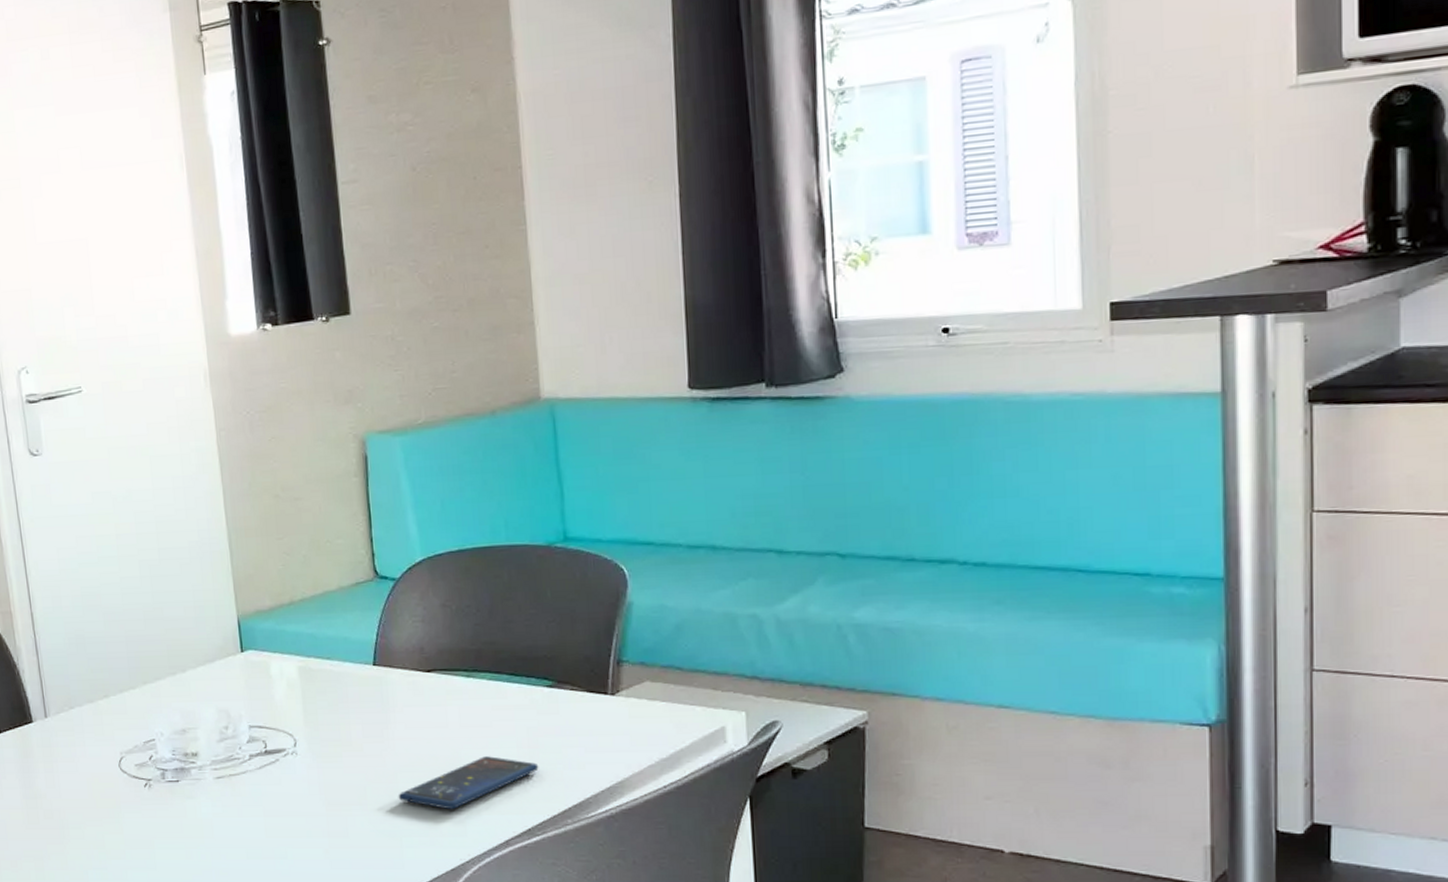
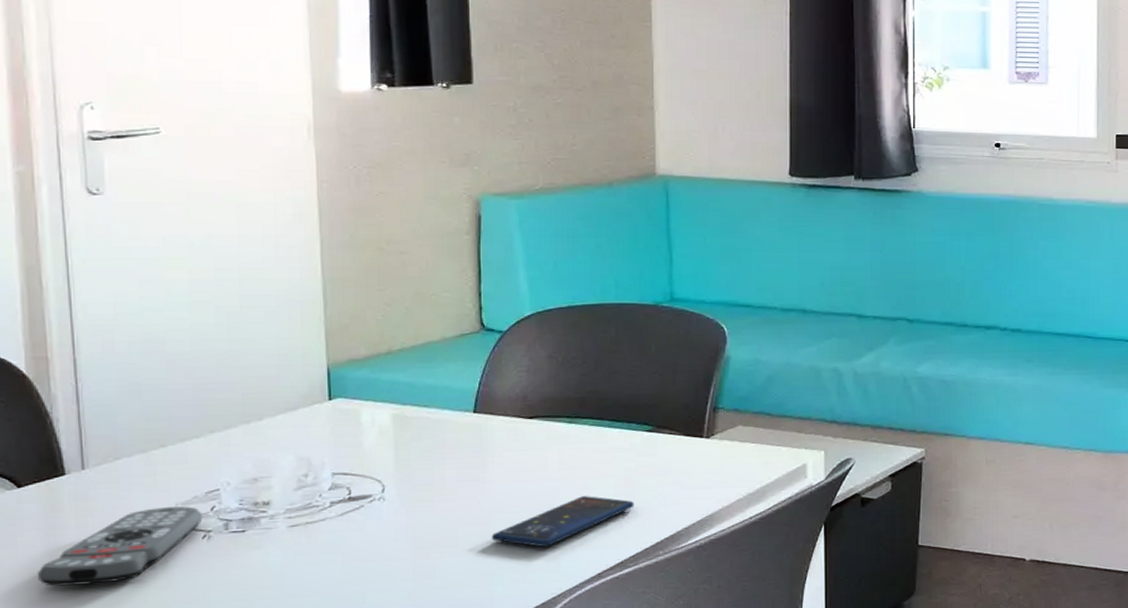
remote control: none [19,755,144,826] -> present [38,506,203,586]

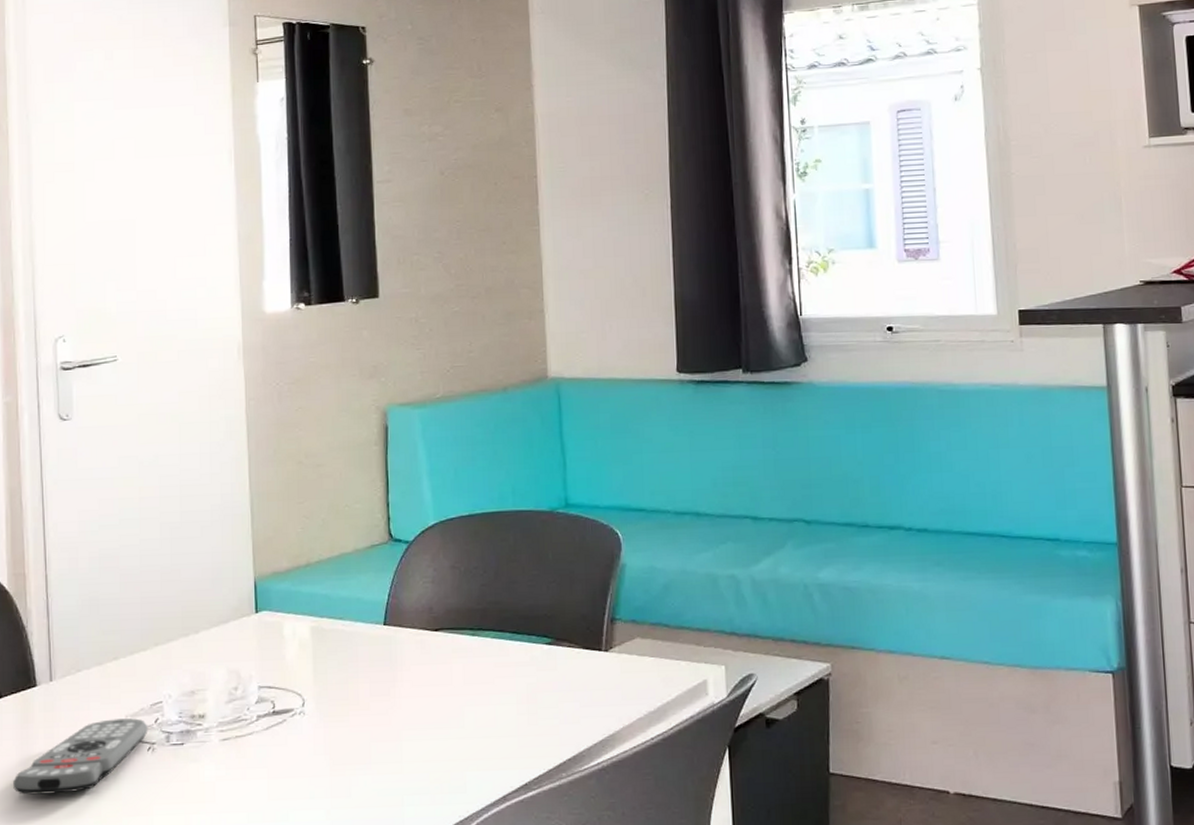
smartphone: present [491,496,635,548] -> none [401,712,537,767]

